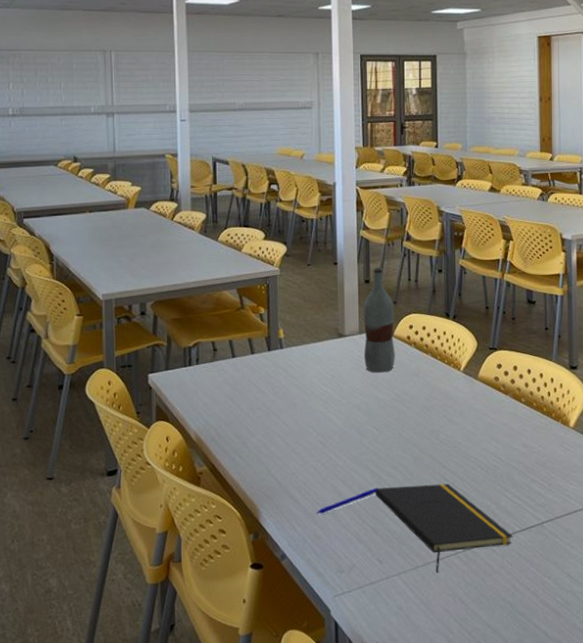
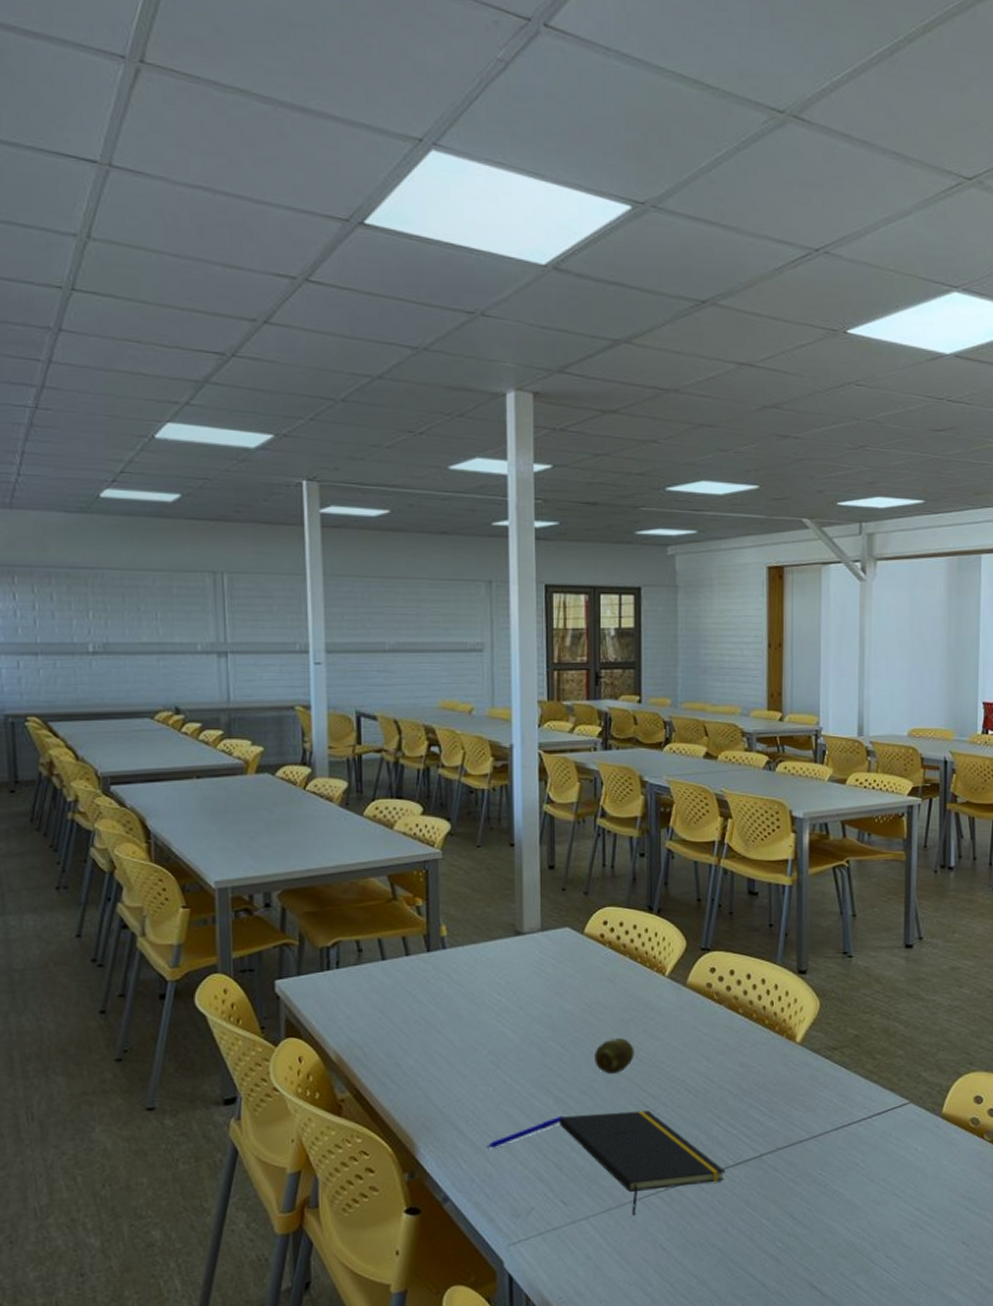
bottle: present [363,268,395,373] -> none [546,851,585,979]
fruit: none [403,423,436,453] -> present [595,1038,634,1074]

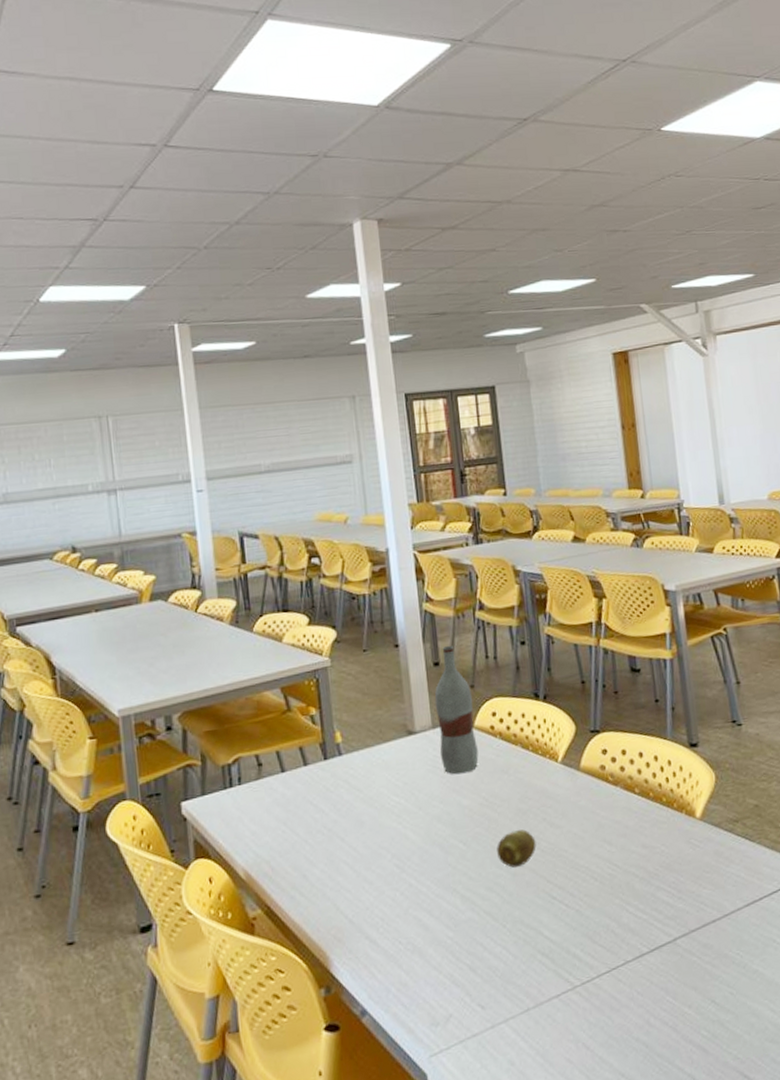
pen: present [487,1115,563,1148] -> none [399,915,472,956]
bottle: none [546,851,585,979] -> present [434,646,479,775]
notepad: present [558,1110,726,1216] -> none [468,902,641,1015]

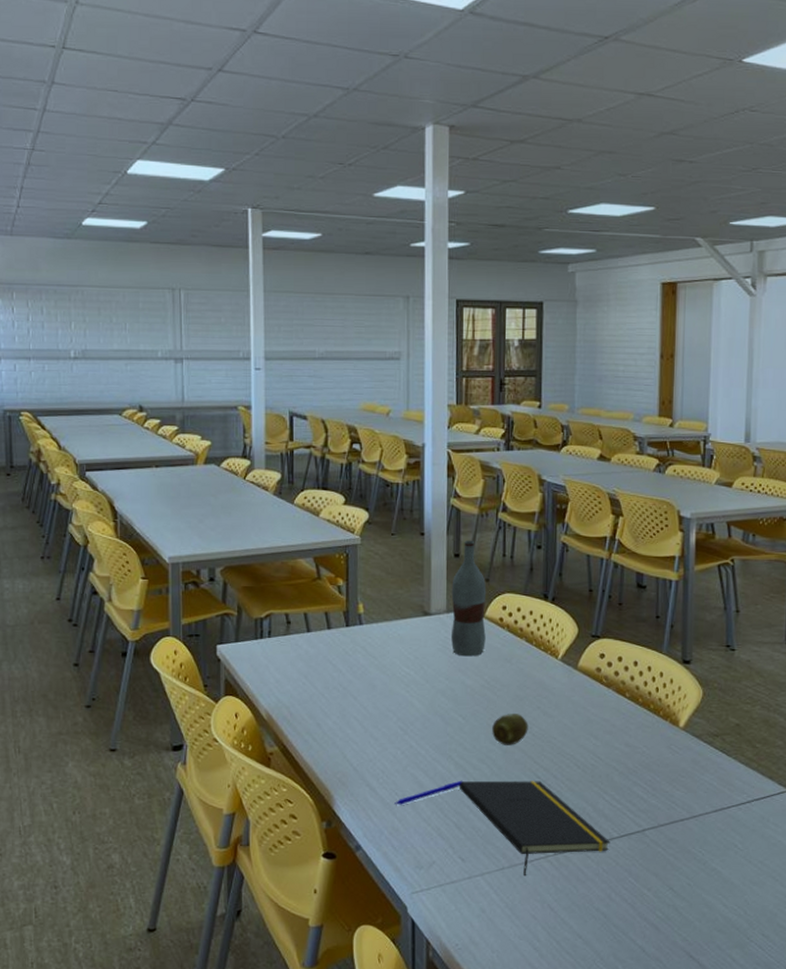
pen: none [399,915,472,956] -> present [395,780,462,805]
notepad: none [468,902,641,1015] -> present [458,780,610,877]

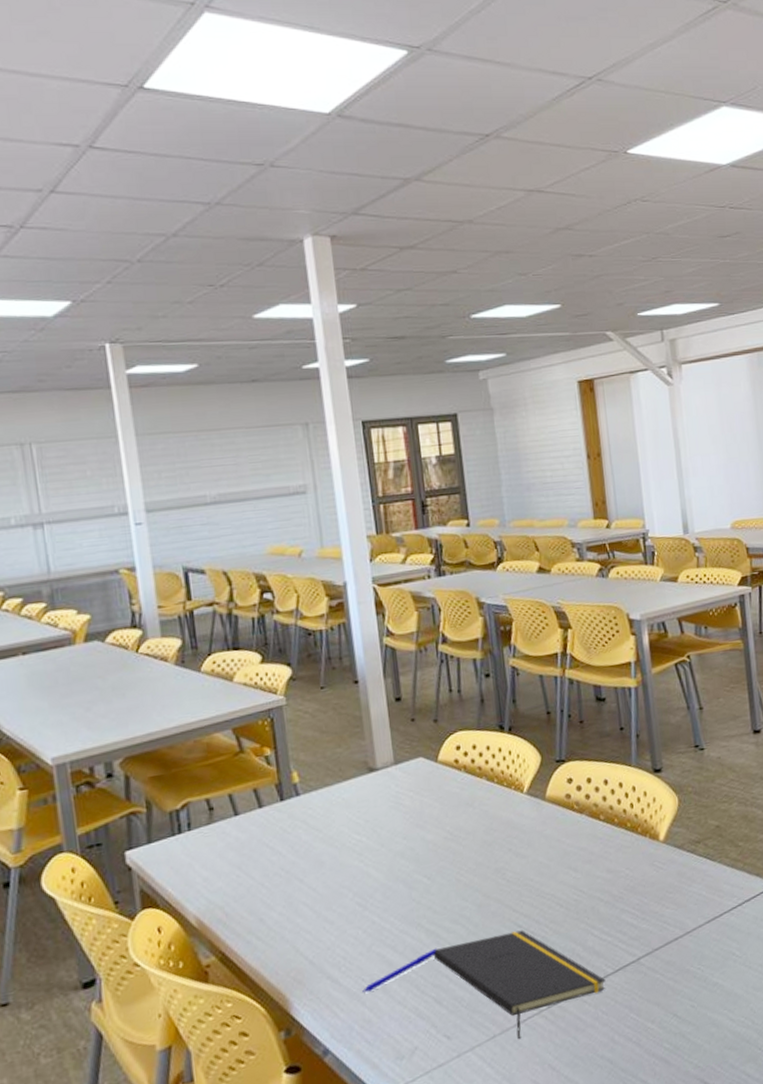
bottle: present [450,541,487,657] -> none [396,680,443,810]
fruit: present [492,714,529,745] -> none [462,861,502,899]

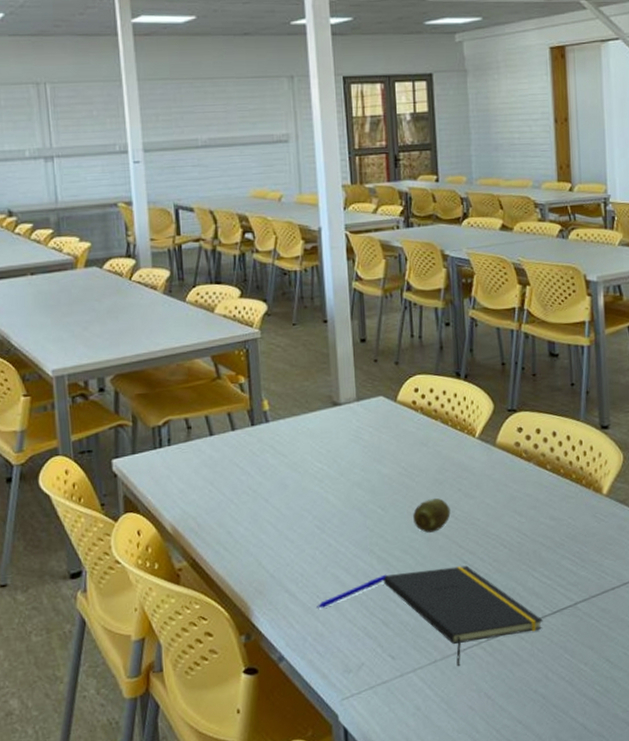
fruit: none [462,861,502,899] -> present [413,498,451,533]

